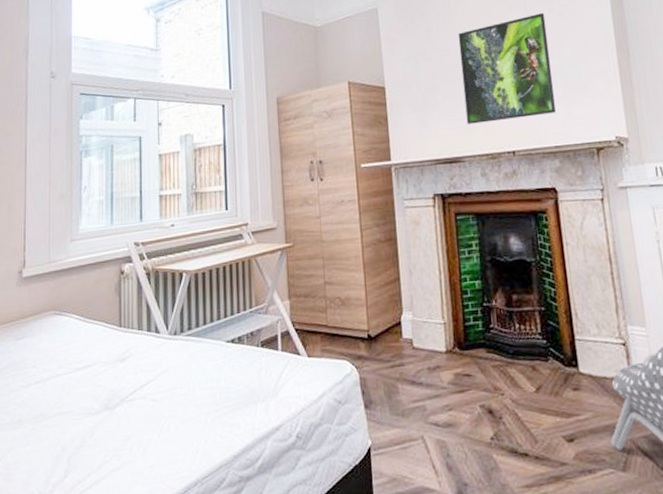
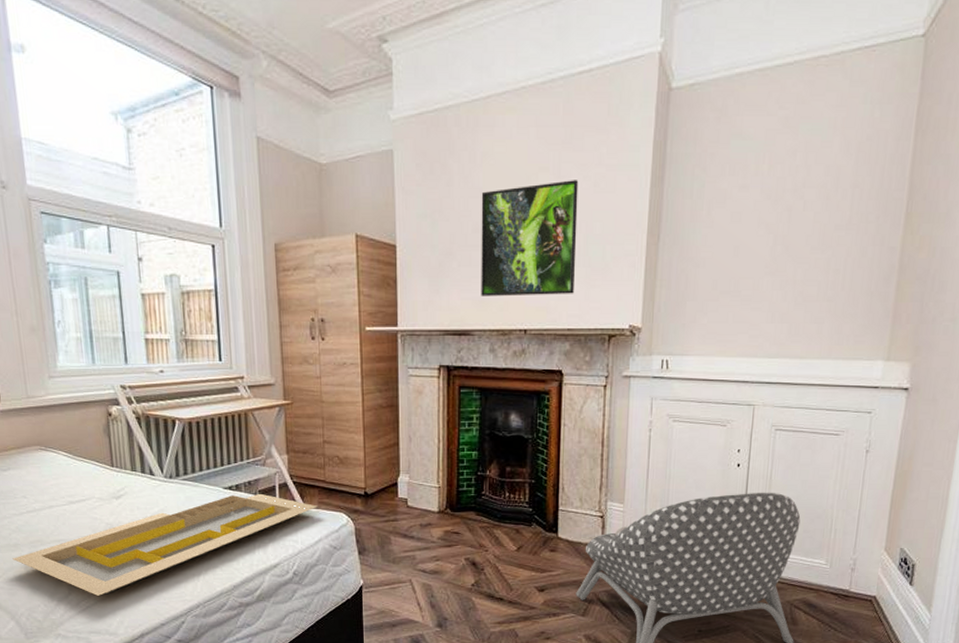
serving tray: none [14,344,321,477] -> present [12,493,318,596]

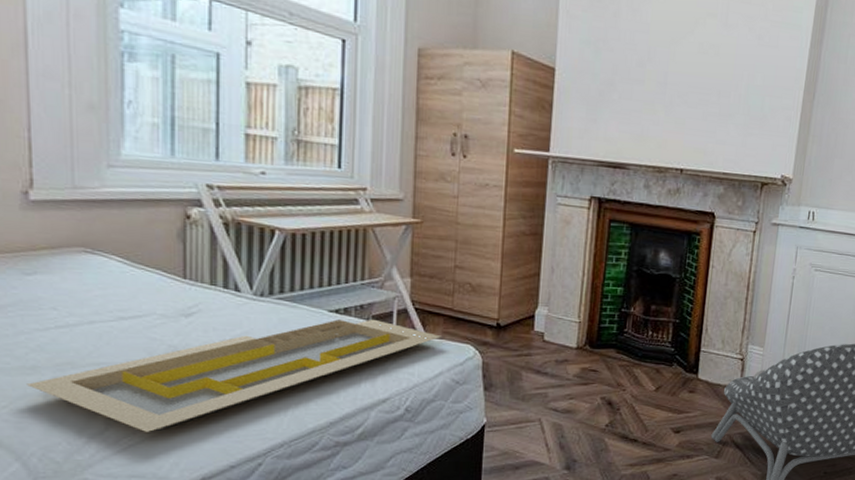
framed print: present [481,180,579,296] -> none [639,27,744,140]

